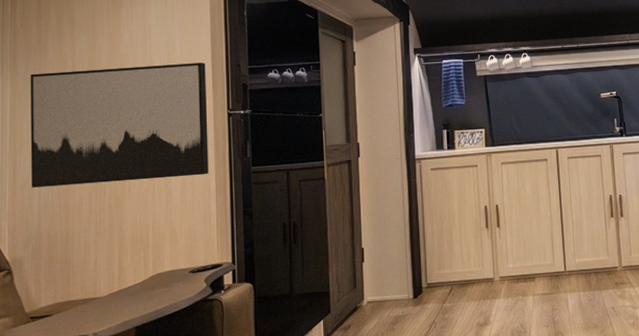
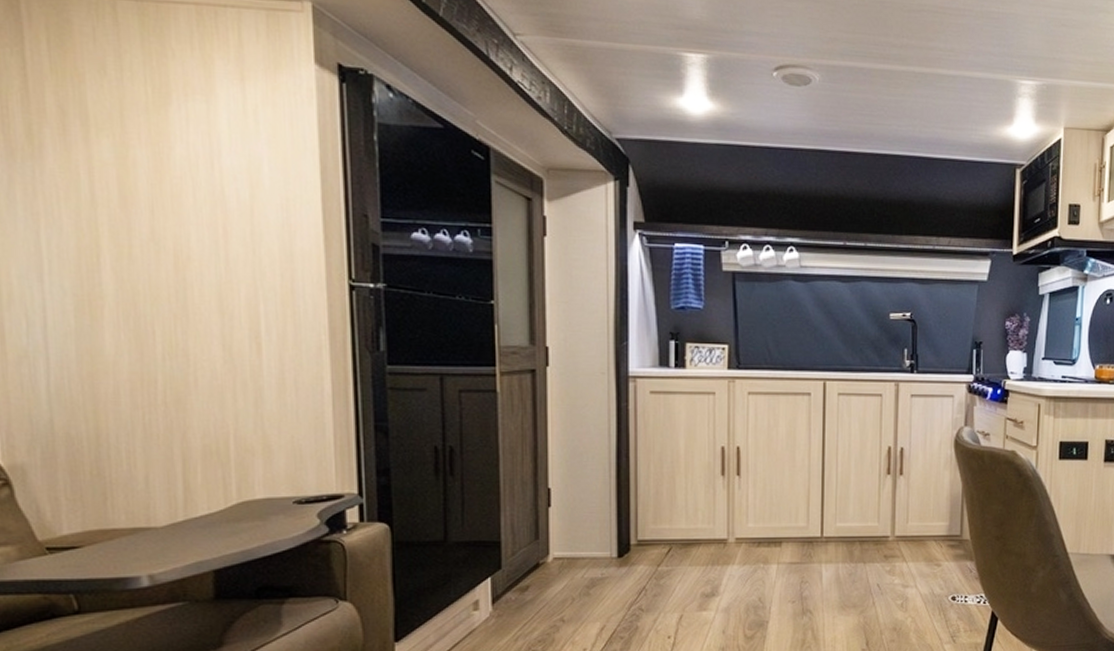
wall art: present [30,62,209,188] -> none [17,190,321,371]

